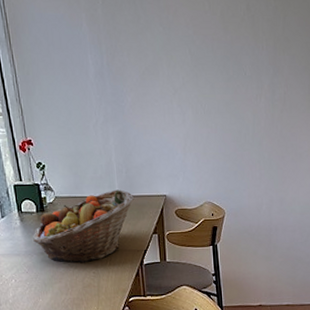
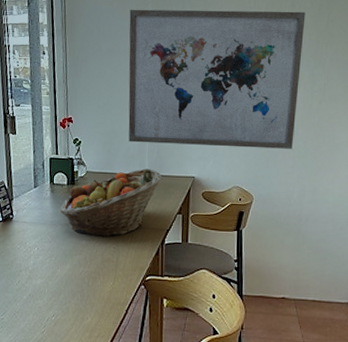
wall art: none [78,15,262,163] -> present [128,9,306,149]

